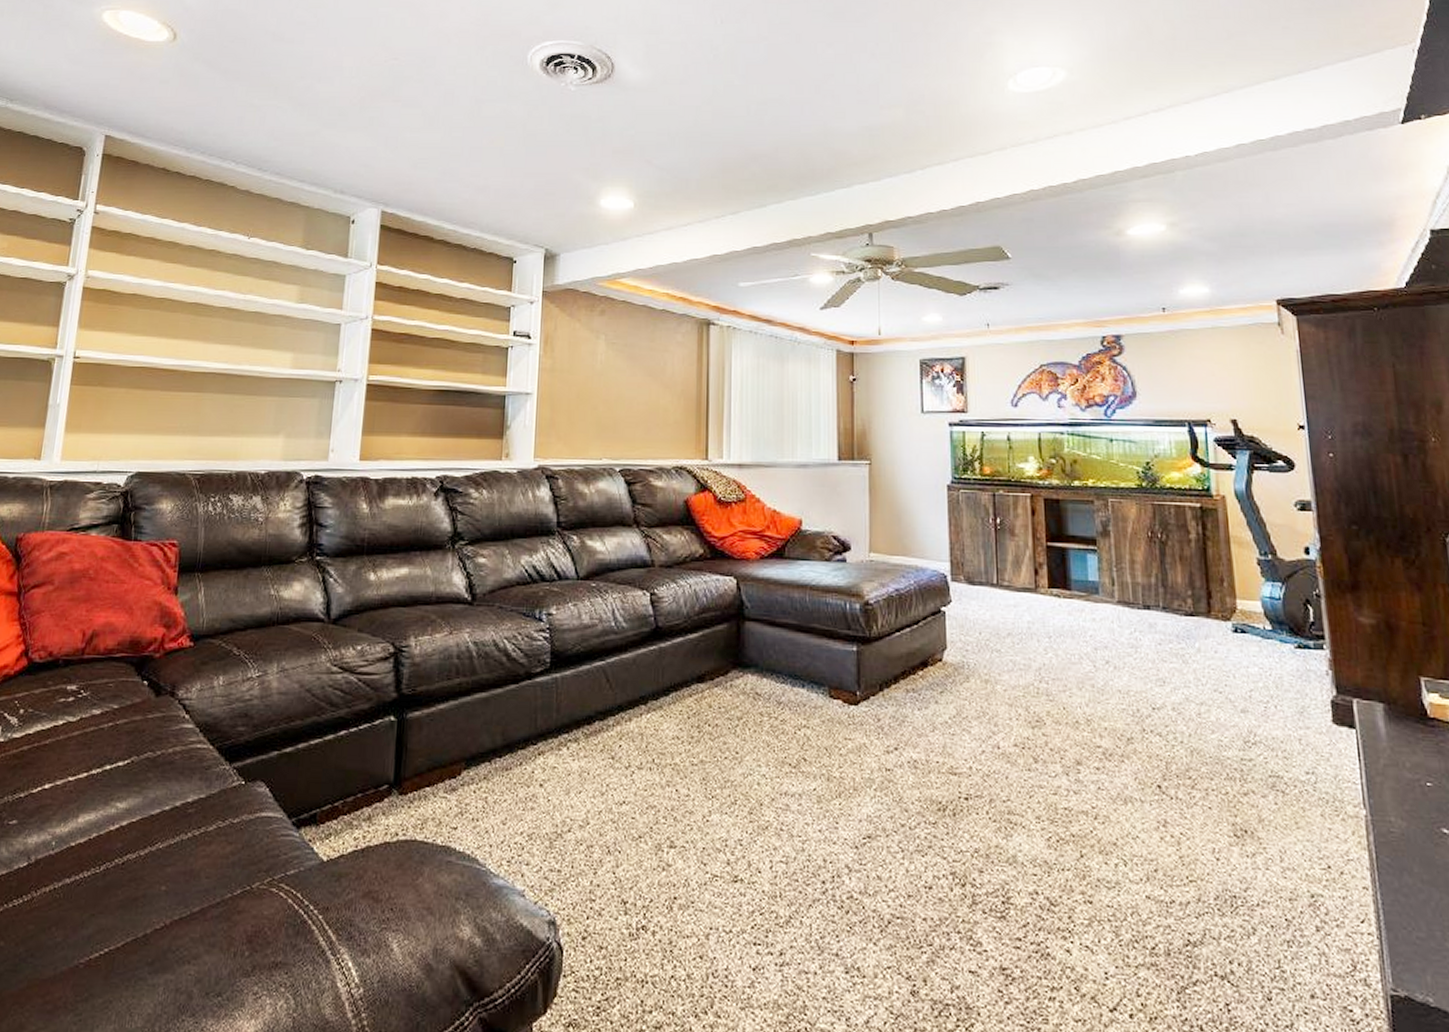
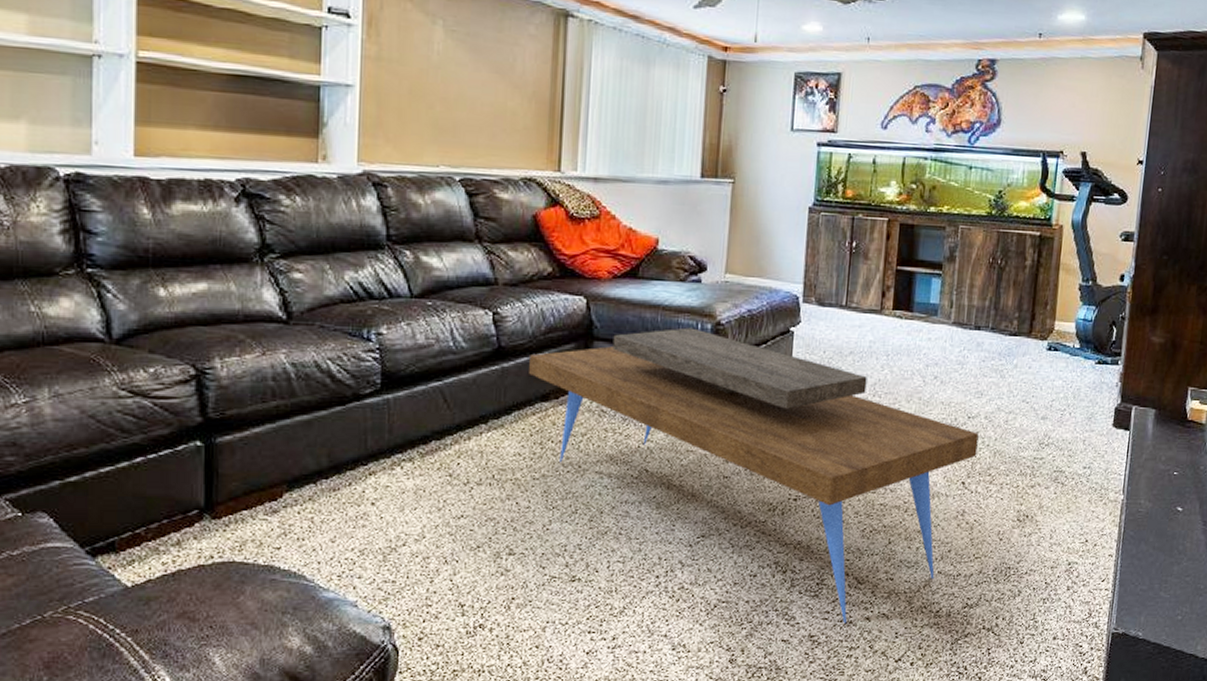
coffee table: none [685,607,1170,956] -> present [529,327,979,624]

